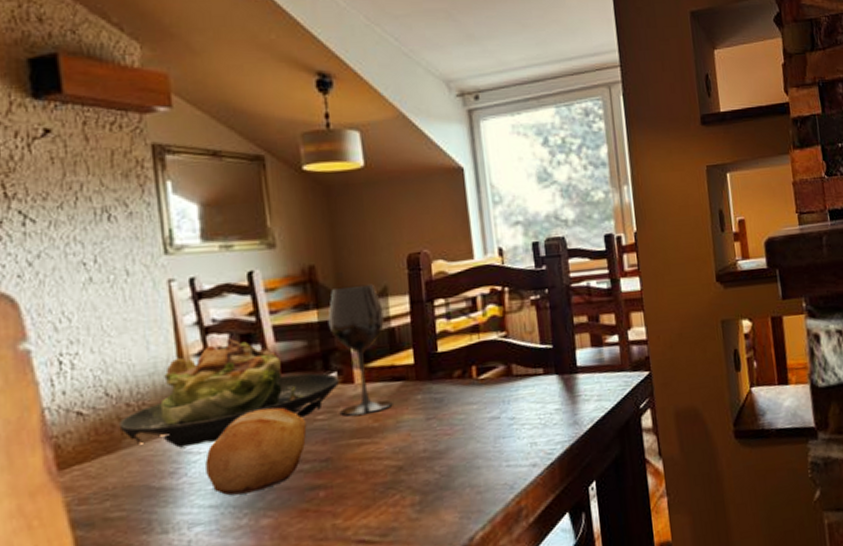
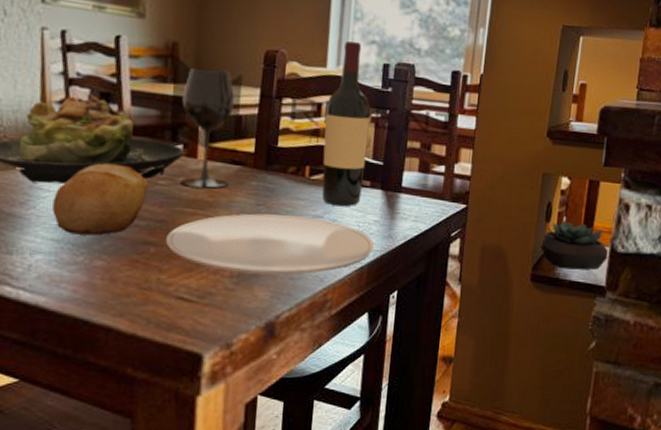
plate: none [334,419,561,501] -> present [165,213,374,275]
wine bottle: none [480,226,537,403] -> present [321,41,371,207]
succulent plant: none [734,365,812,418] -> present [538,221,610,271]

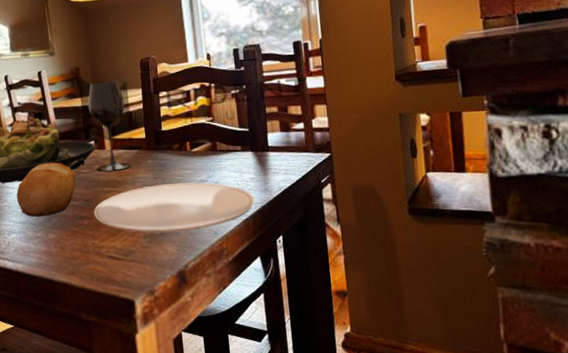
wine bottle: present [321,41,371,207] -> none [193,37,236,170]
succulent plant: present [538,221,610,271] -> none [409,155,490,200]

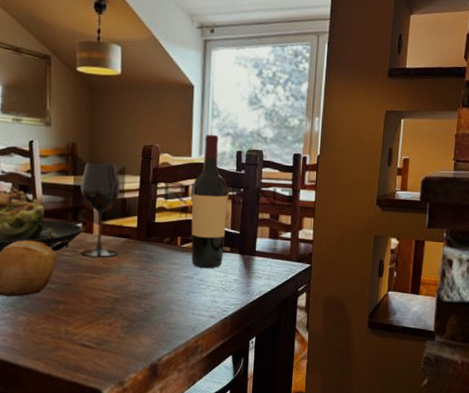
plate: present [93,182,254,233] -> none [70,276,235,326]
wine bottle: none [193,37,236,170] -> present [191,135,228,269]

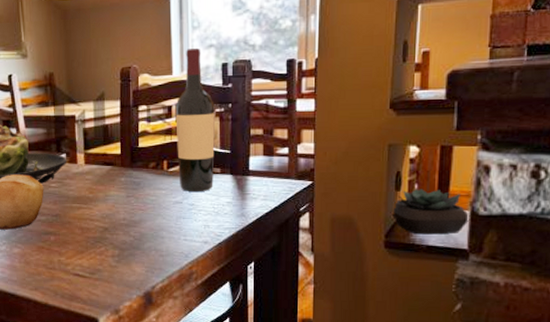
wineglass: present [80,162,120,257] -> none [61,90,104,187]
succulent plant: none [373,276,437,318] -> present [390,189,470,235]

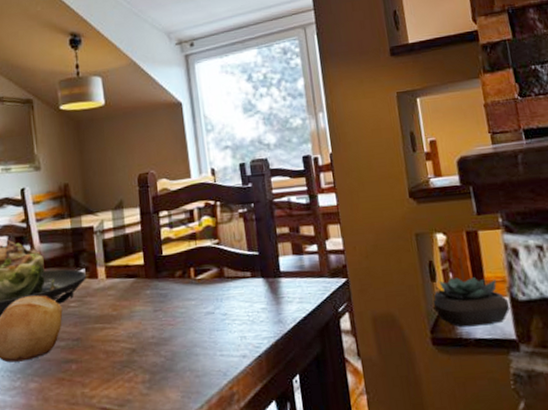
wine bottle: present [175,48,215,192] -> none [197,150,245,300]

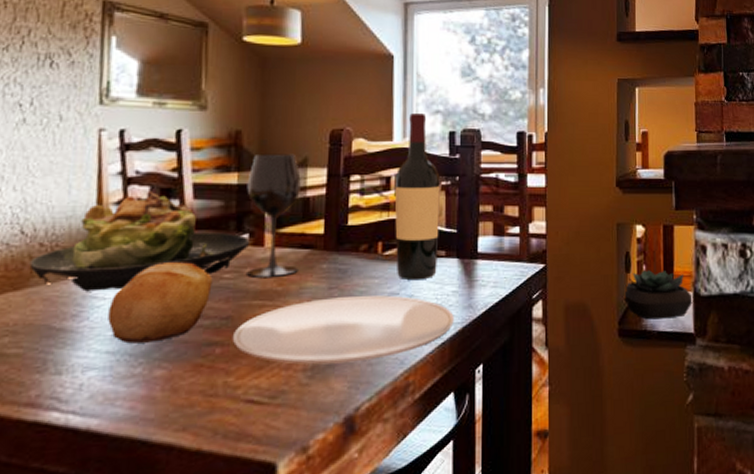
wineglass: none [78,198,128,305] -> present [245,153,301,277]
plate: none [83,314,267,377] -> present [232,295,454,365]
wine bottle: none [197,150,245,300] -> present [394,113,440,281]

